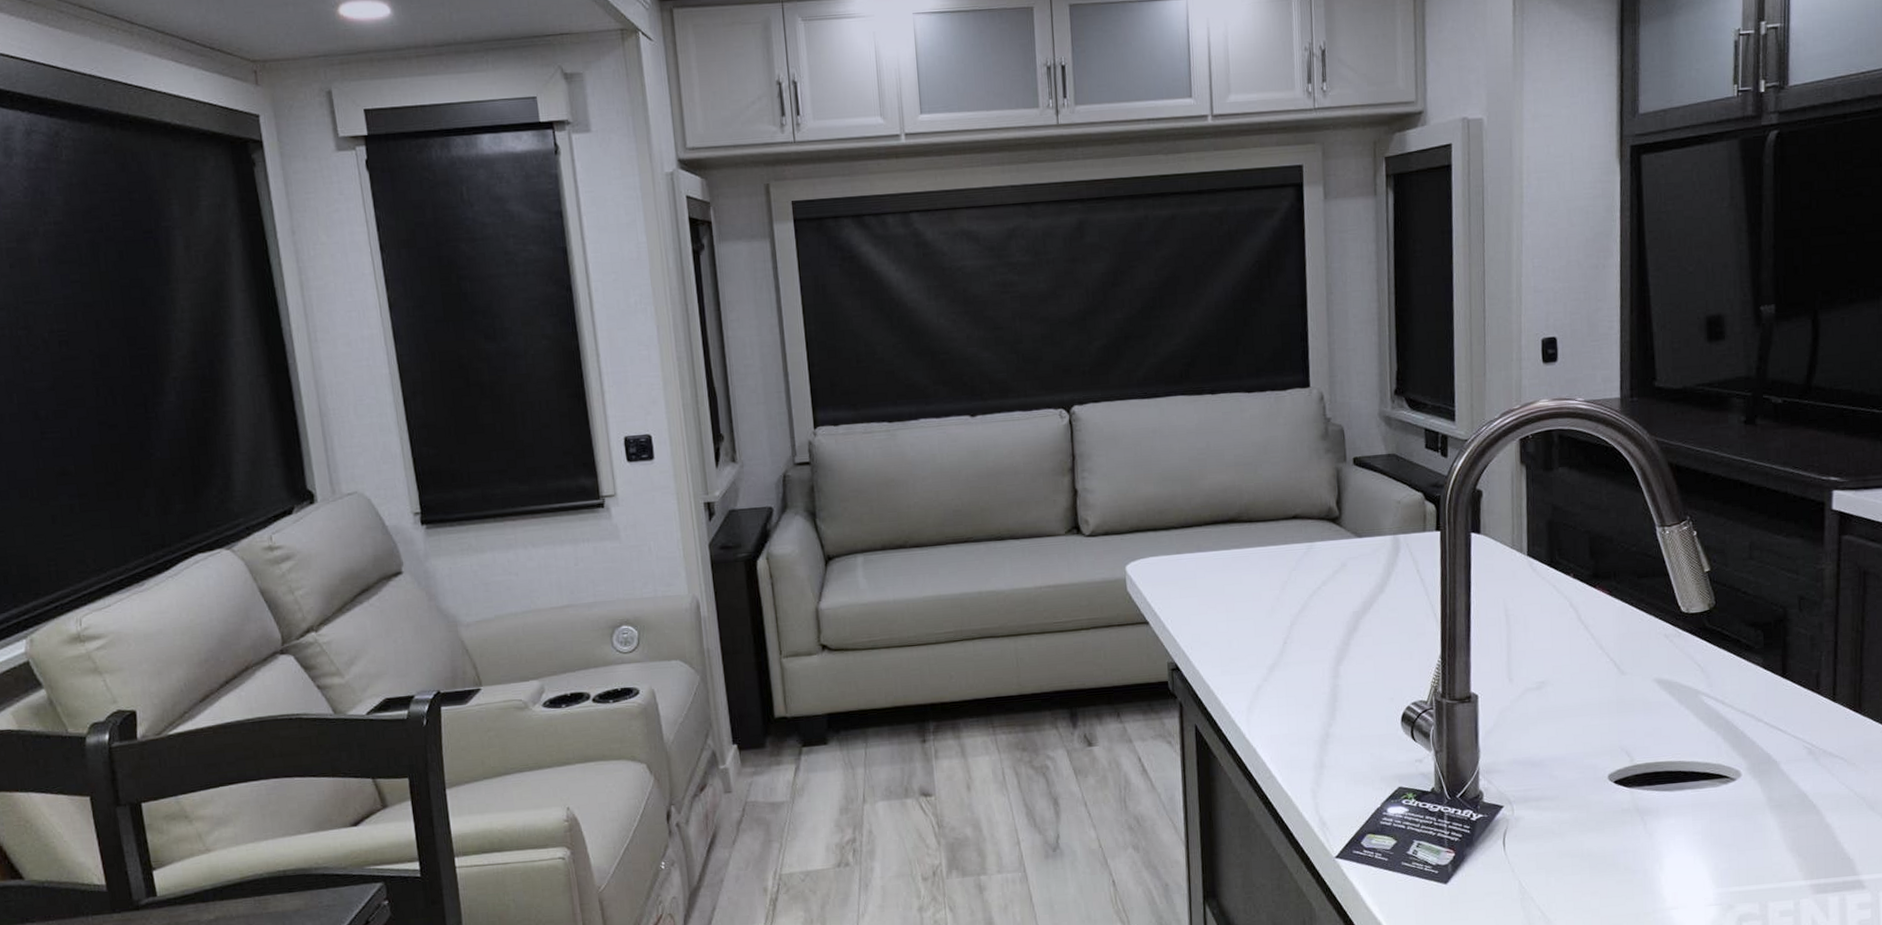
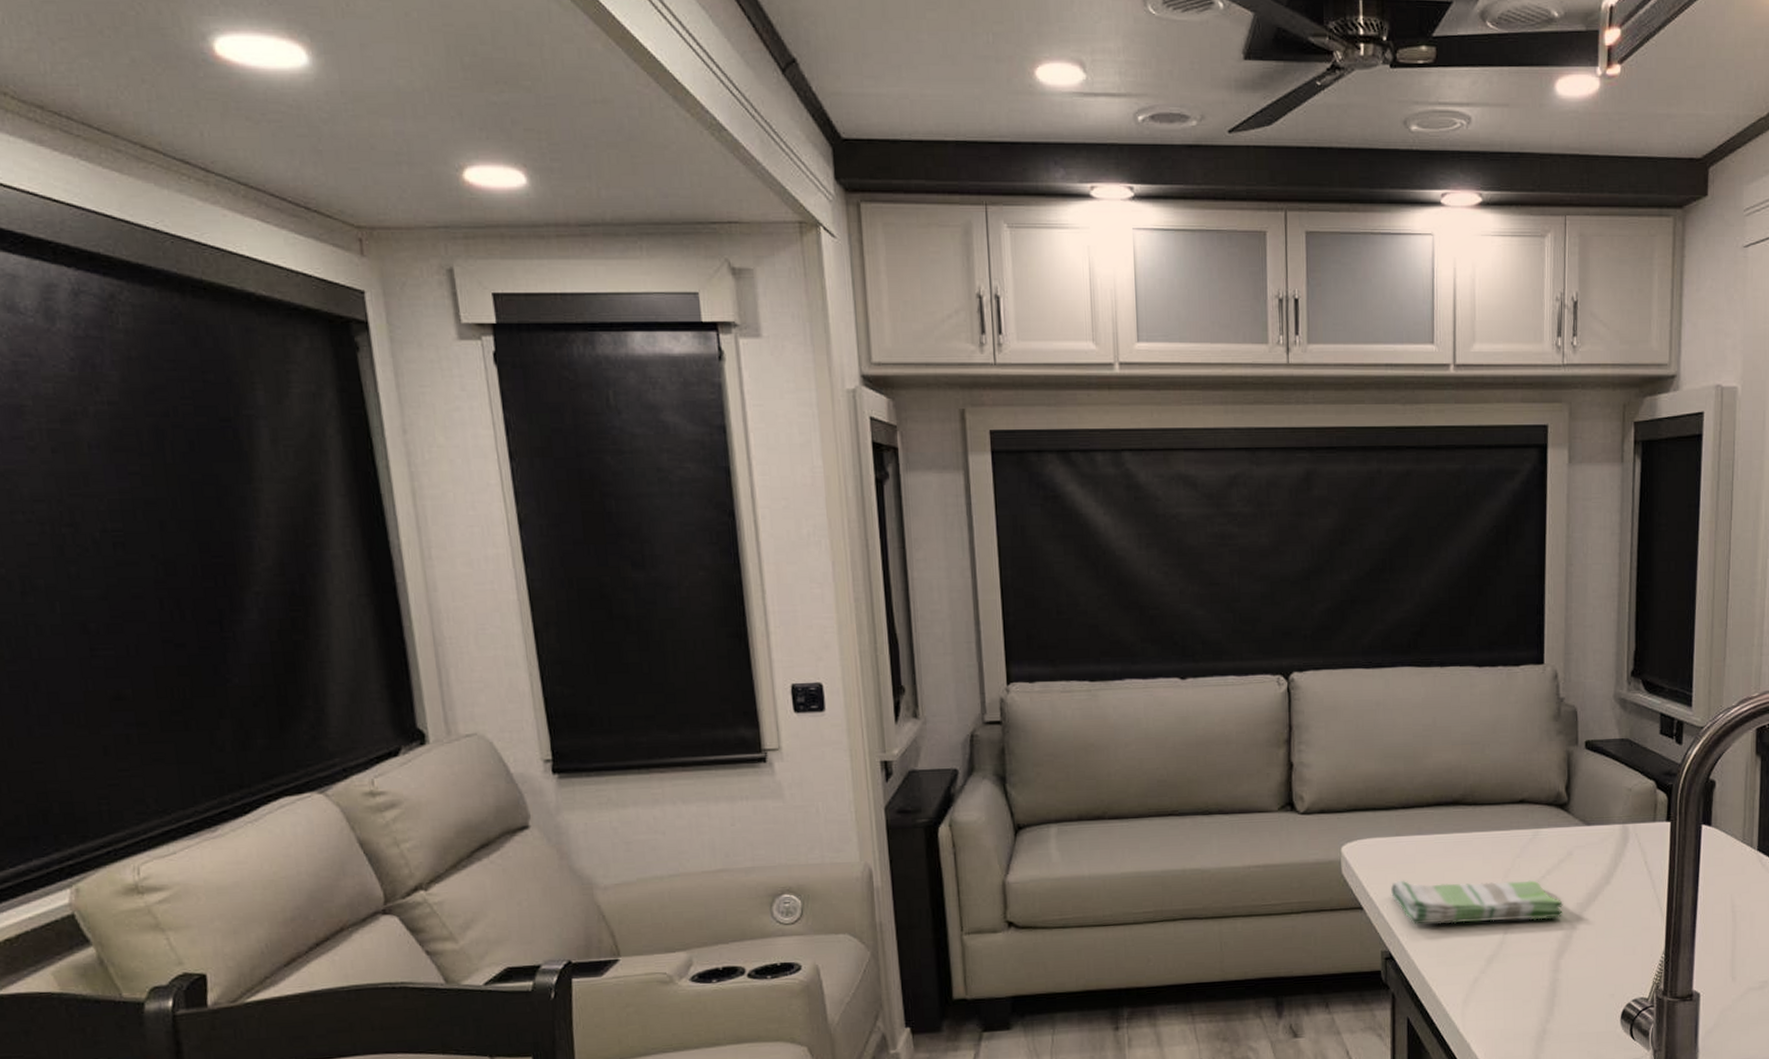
dish towel: none [1174,591,1340,637] -> present [1391,880,1564,925]

